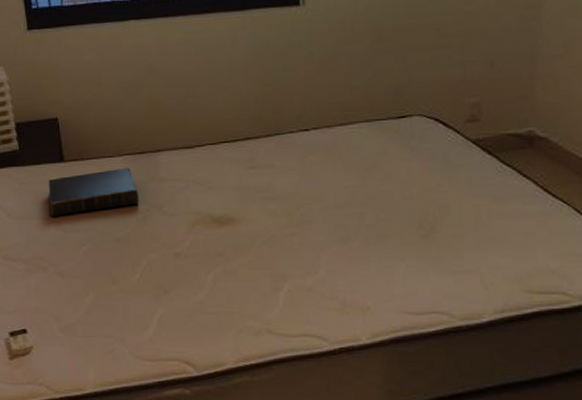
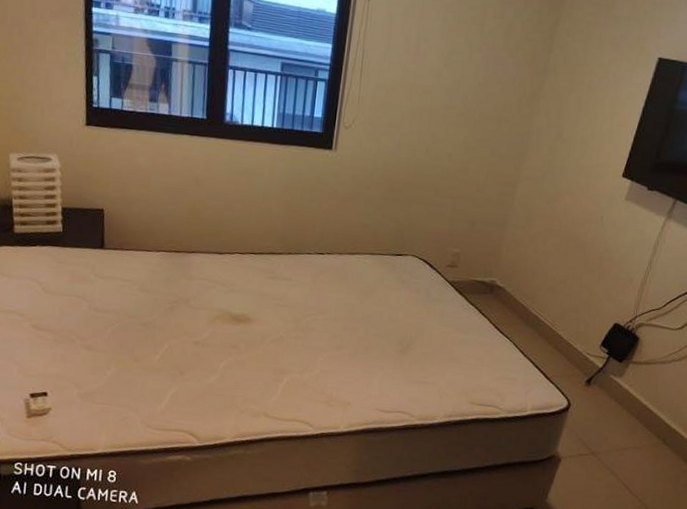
book: present [48,167,139,217] -> none [85,262,169,297]

